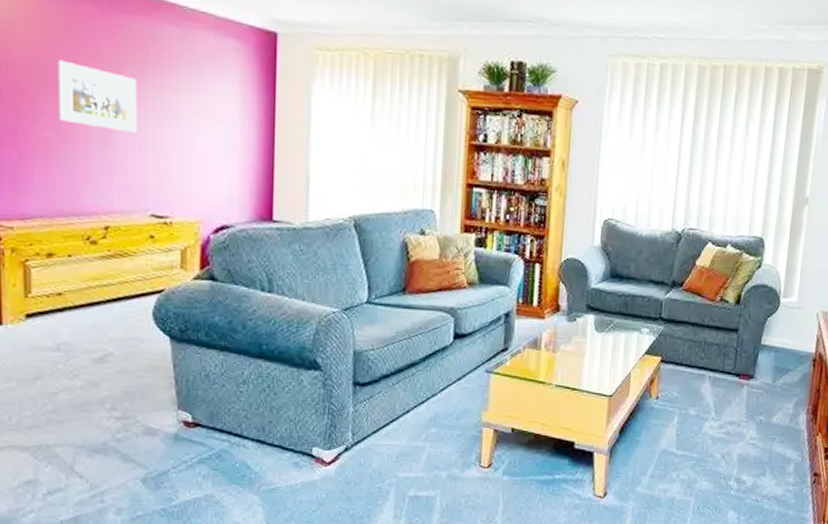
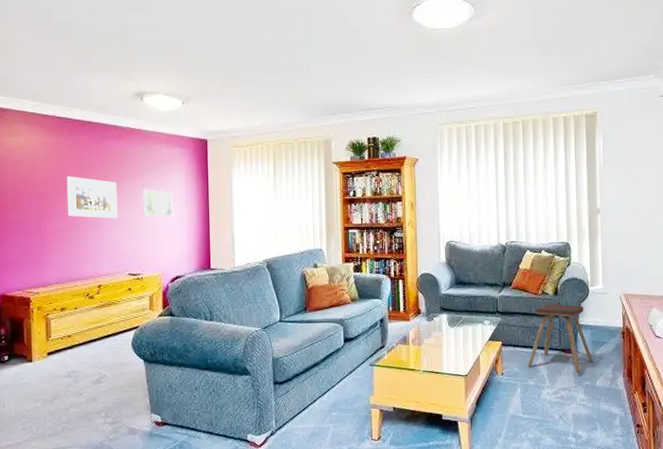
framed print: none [176,94,222,142] -> present [143,189,174,218]
music stool: none [691,314,773,406] -> present [528,304,593,374]

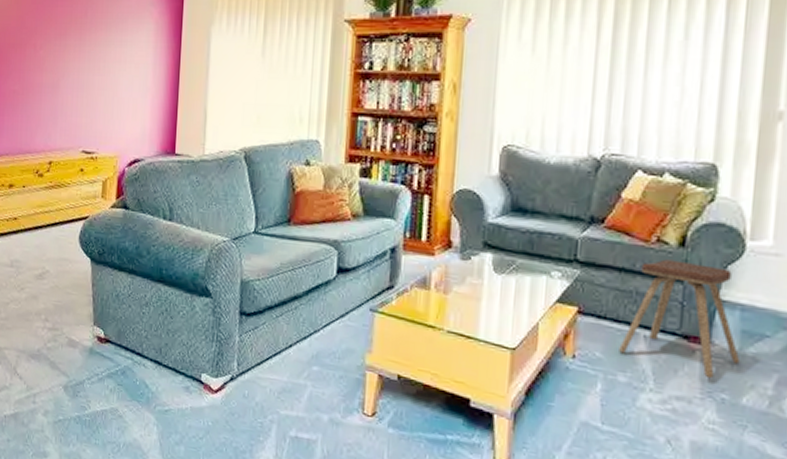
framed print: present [66,176,118,219] -> none [23,27,78,82]
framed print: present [143,189,174,218] -> none [104,47,139,85]

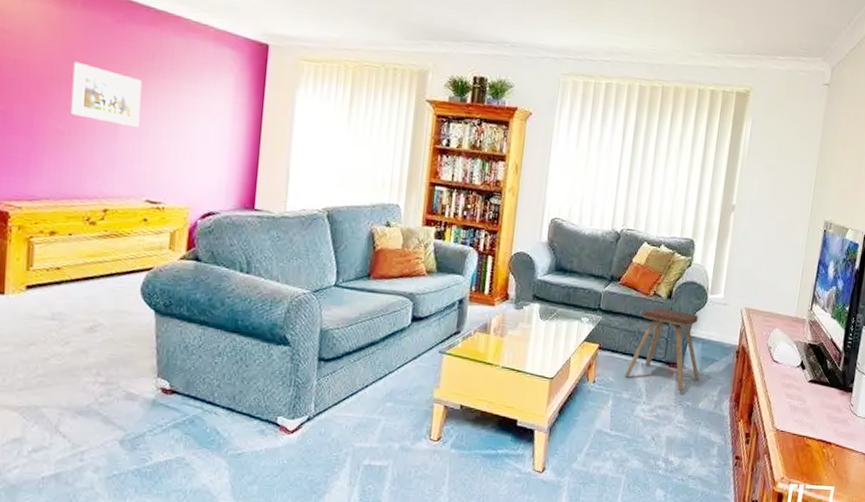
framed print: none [23,27,78,82] -> present [70,61,142,128]

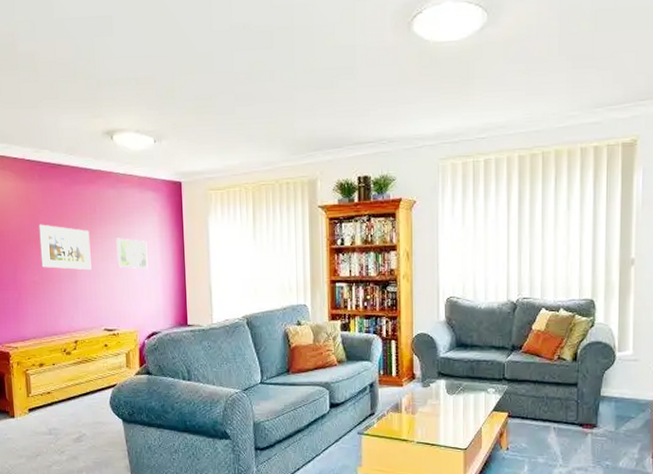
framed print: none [174,95,216,138] -> present [116,238,148,269]
music stool: present [625,308,700,392] -> none [538,371,617,452]

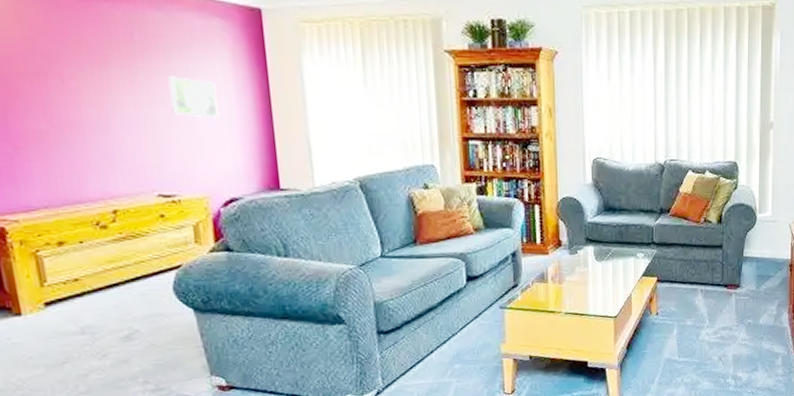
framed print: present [39,224,92,271] -> none [40,51,133,118]

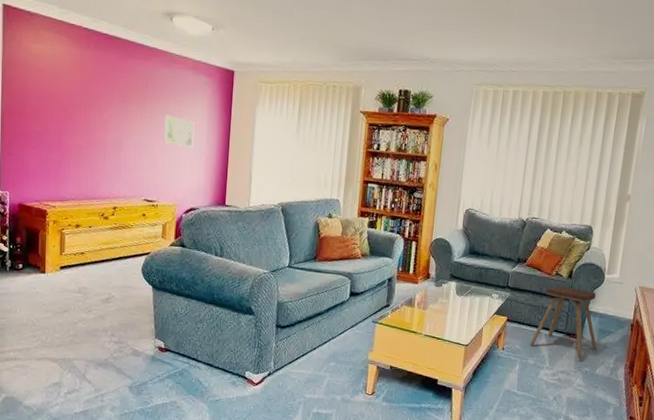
music stool: none [686,233,758,311] -> present [530,286,597,359]

